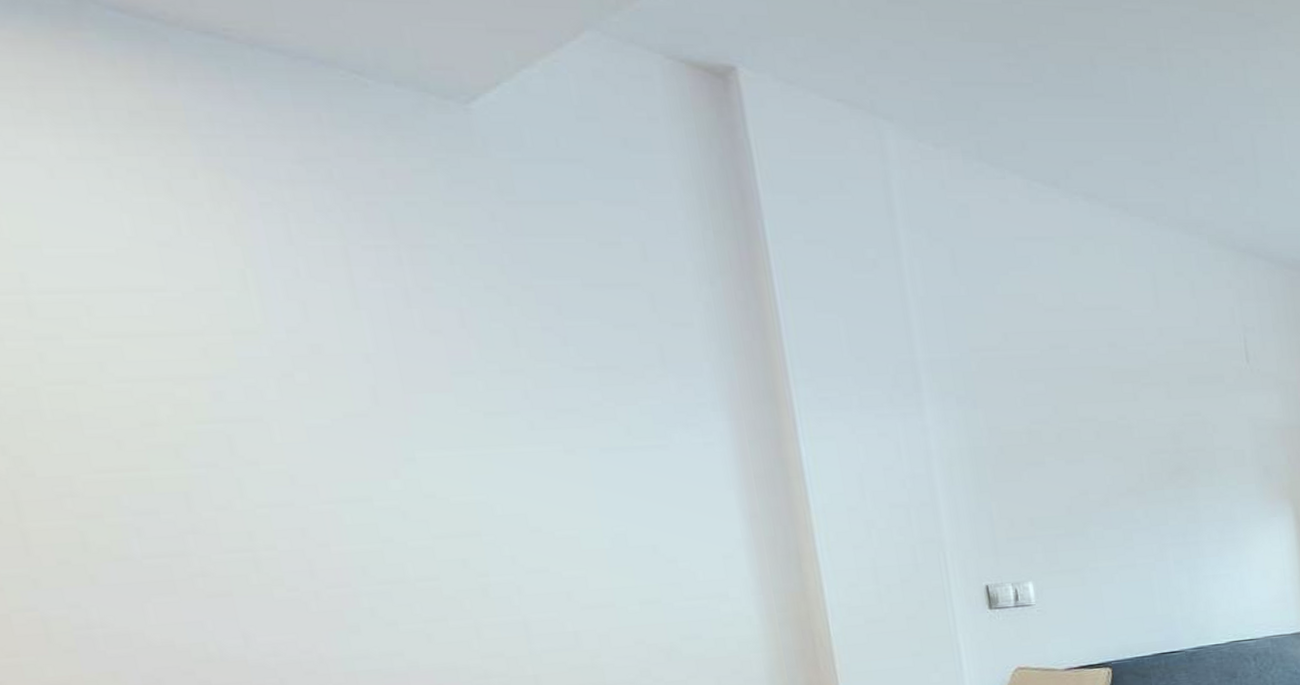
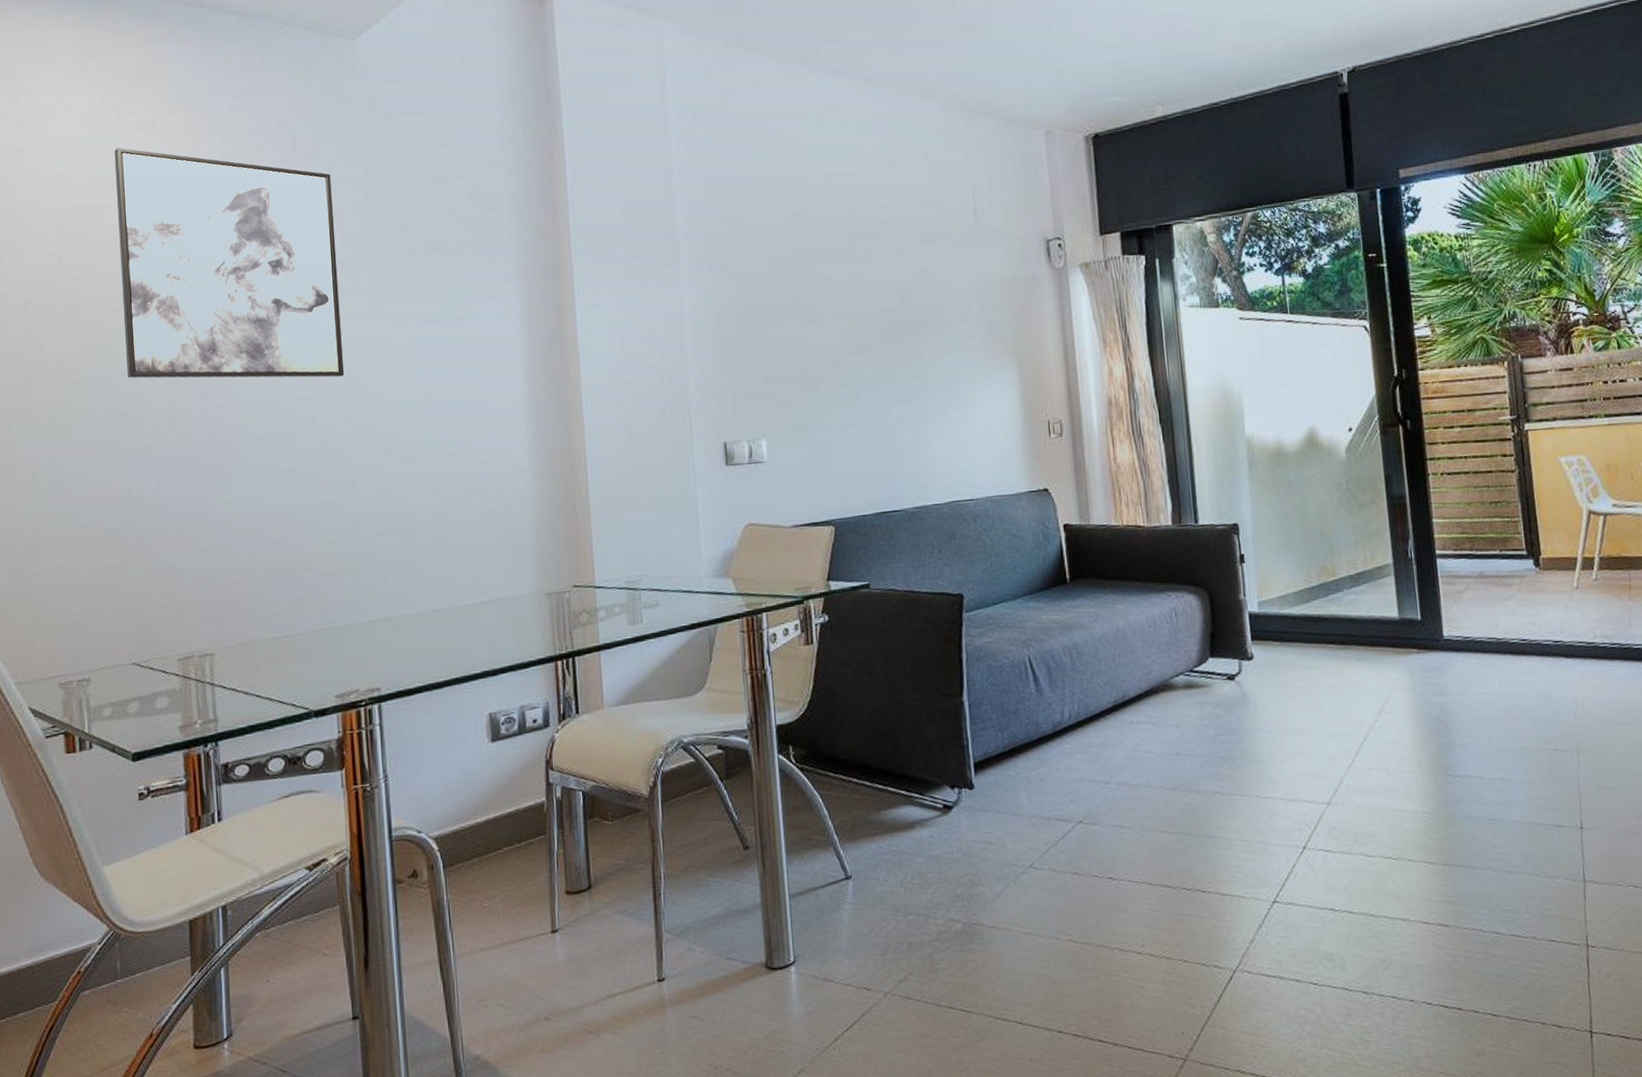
wall art: none [110,215,501,513] -> present [114,148,345,379]

